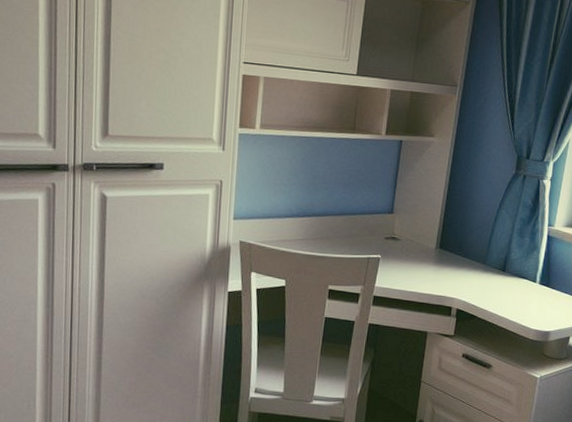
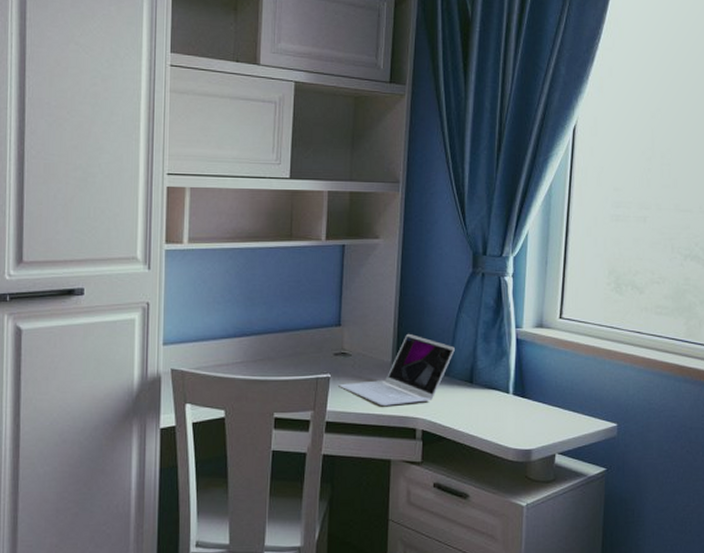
laptop: none [387,224,493,286] -> present [338,333,455,406]

